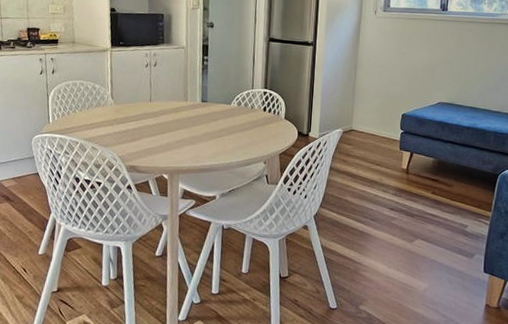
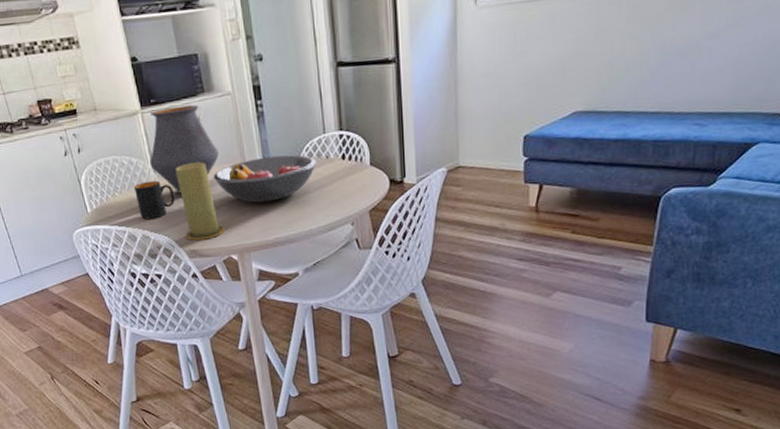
mug: none [92,104,125,136] -> present [134,180,176,220]
vase: none [110,50,167,118] -> present [150,105,219,193]
candle: none [127,95,162,159] -> present [175,162,225,240]
fruit bowl: none [160,100,243,136] -> present [214,155,316,203]

